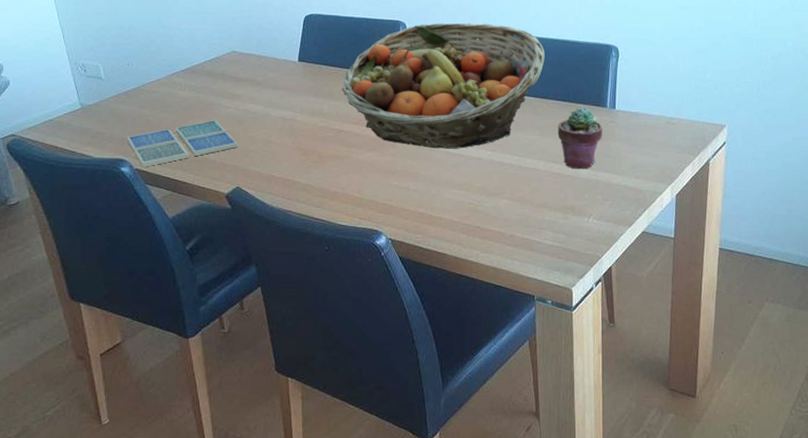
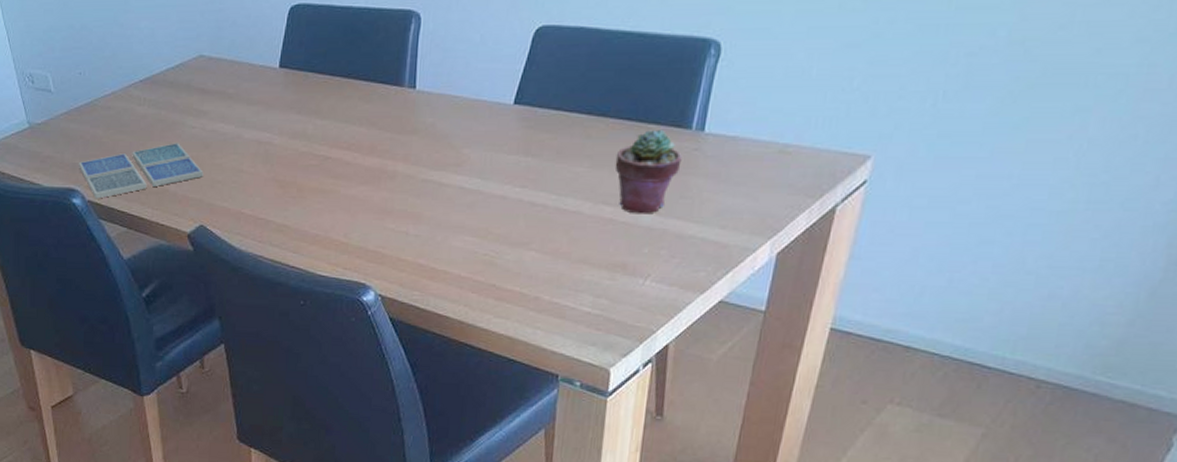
fruit basket: present [341,22,546,149] -> none [331,10,611,184]

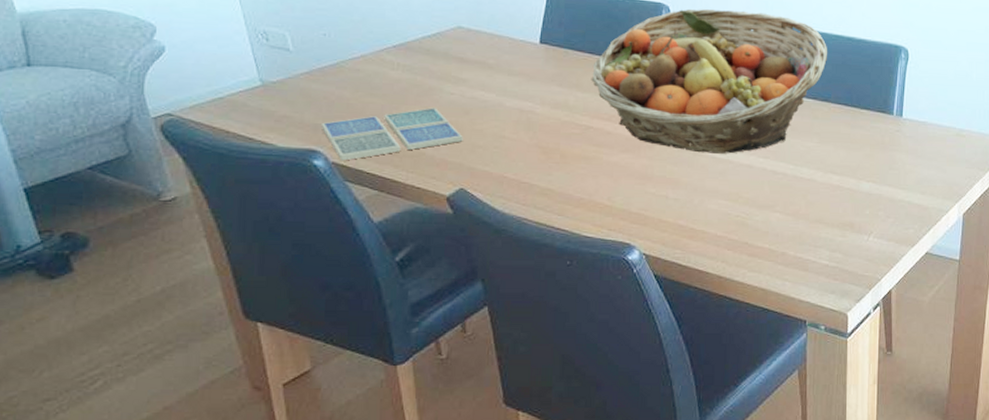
fruit basket: none [331,10,611,184] -> present [591,8,828,154]
potted succulent: present [615,129,682,214] -> none [838,113,888,182]

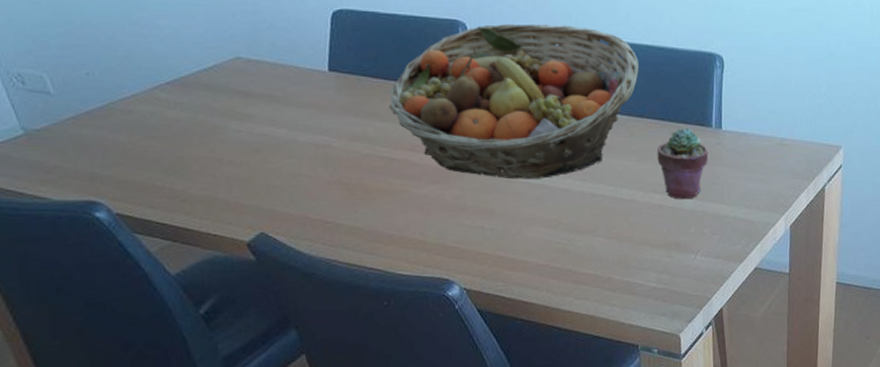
drink coaster: present [320,108,463,161] -> none [97,148,257,211]
potted succulent: none [838,113,888,182] -> present [656,127,709,200]

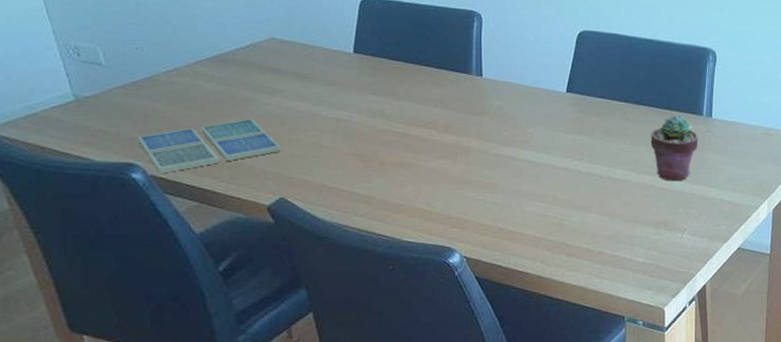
drink coaster: none [97,148,257,211] -> present [137,119,281,174]
fruit basket: present [388,23,640,180] -> none [406,15,638,157]

